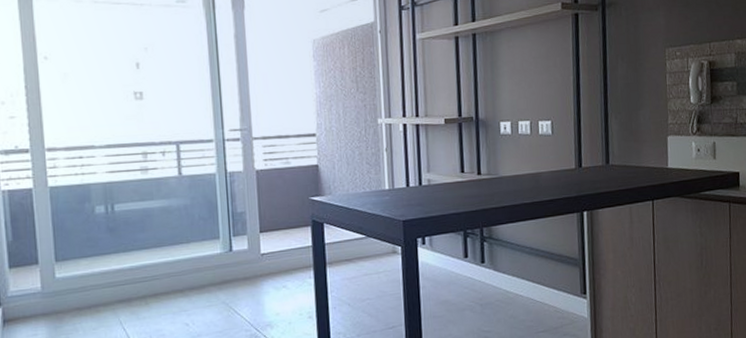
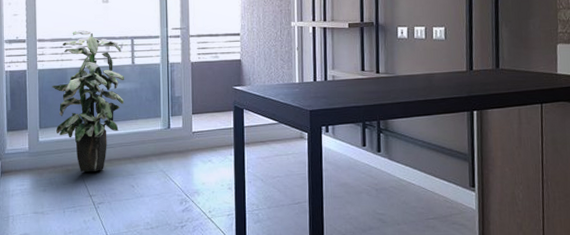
indoor plant: none [70,135,171,312] -> present [52,30,125,172]

